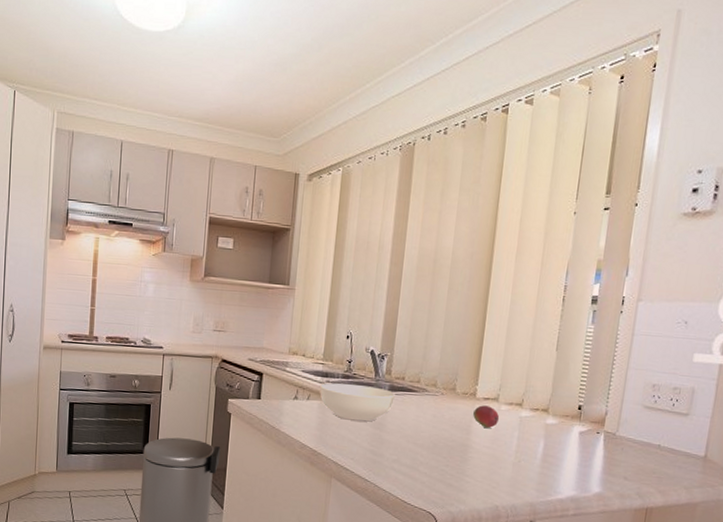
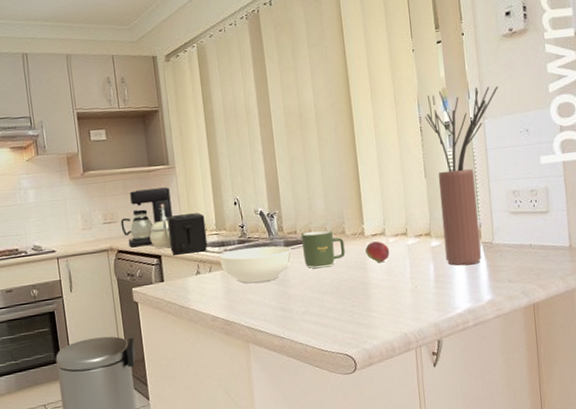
coffee maker: none [230,304,285,361] -> present [120,187,173,248]
kettle: none [255,322,277,368] -> present [149,203,171,249]
toaster: none [273,336,314,378] -> present [166,213,208,255]
mug: none [406,381,453,421] -> present [300,230,346,269]
vase: none [559,261,664,453] -> present [425,86,498,266]

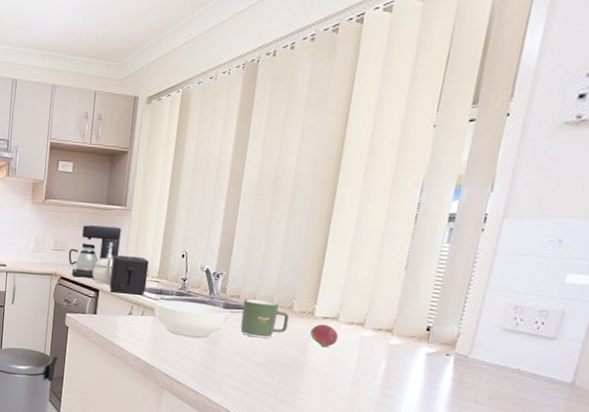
vase: present [425,86,498,266] -> none [403,177,537,375]

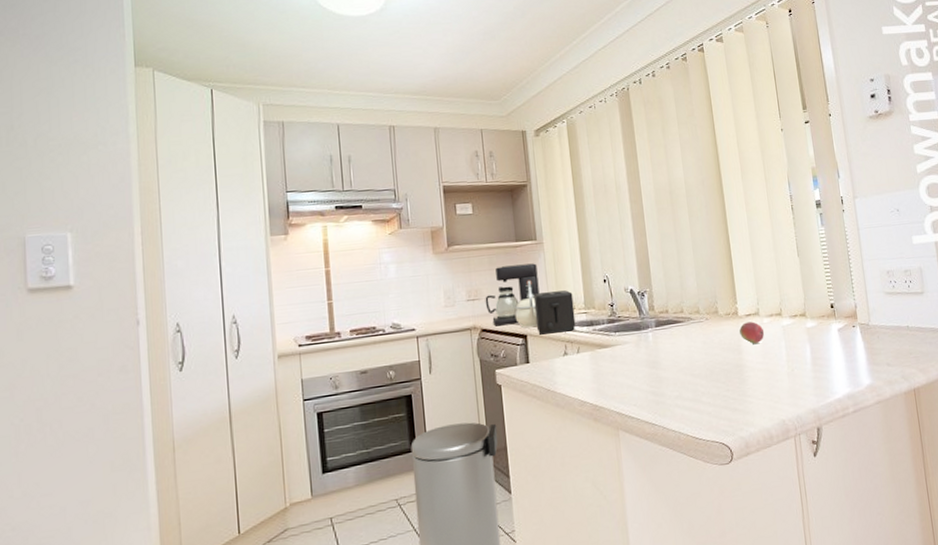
bowl: present [153,300,231,338] -> none [586,325,664,366]
mug: present [240,299,289,339] -> none [672,309,719,350]

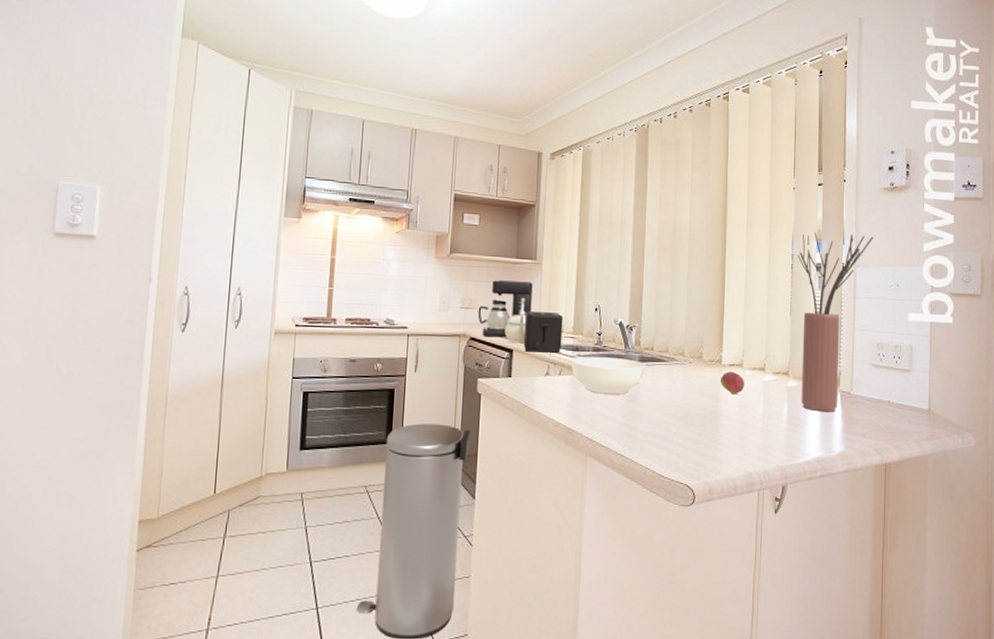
bowl: none [586,325,664,366] -> present [570,356,646,395]
vase: none [796,166,867,348] -> present [797,232,874,412]

